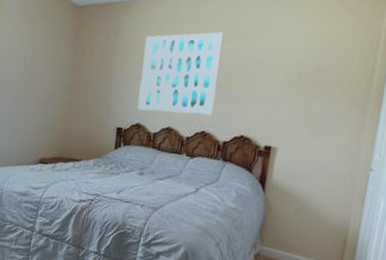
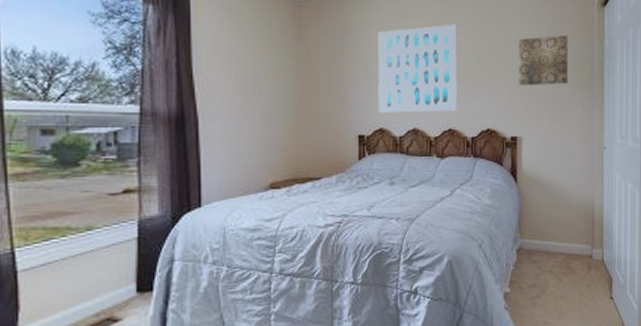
wall art: none [281,48,346,100] -> present [519,35,568,86]

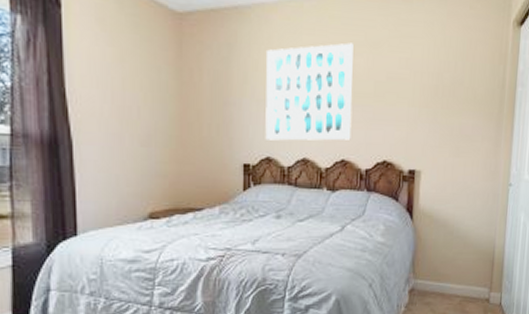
wall art: present [519,35,568,86] -> none [420,58,478,115]

